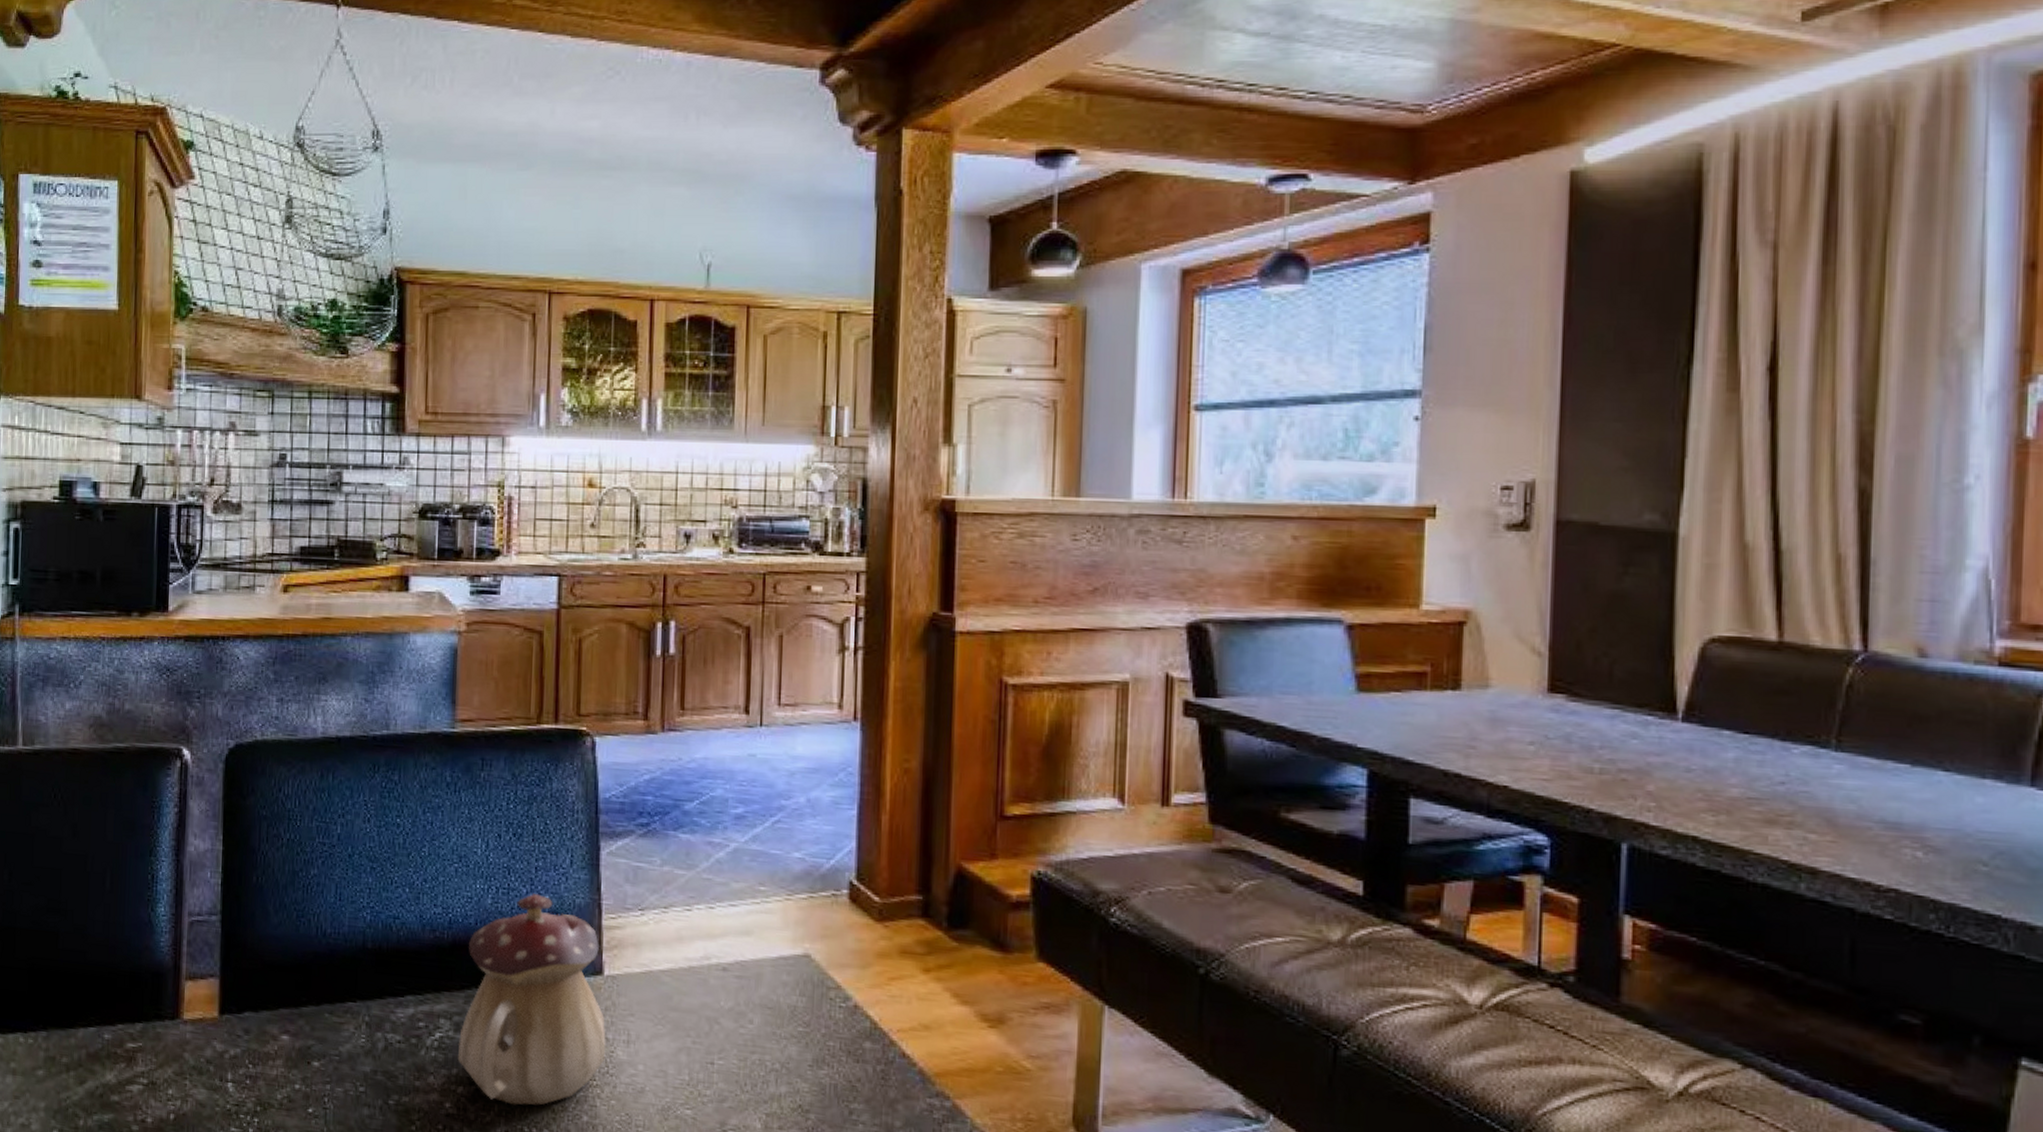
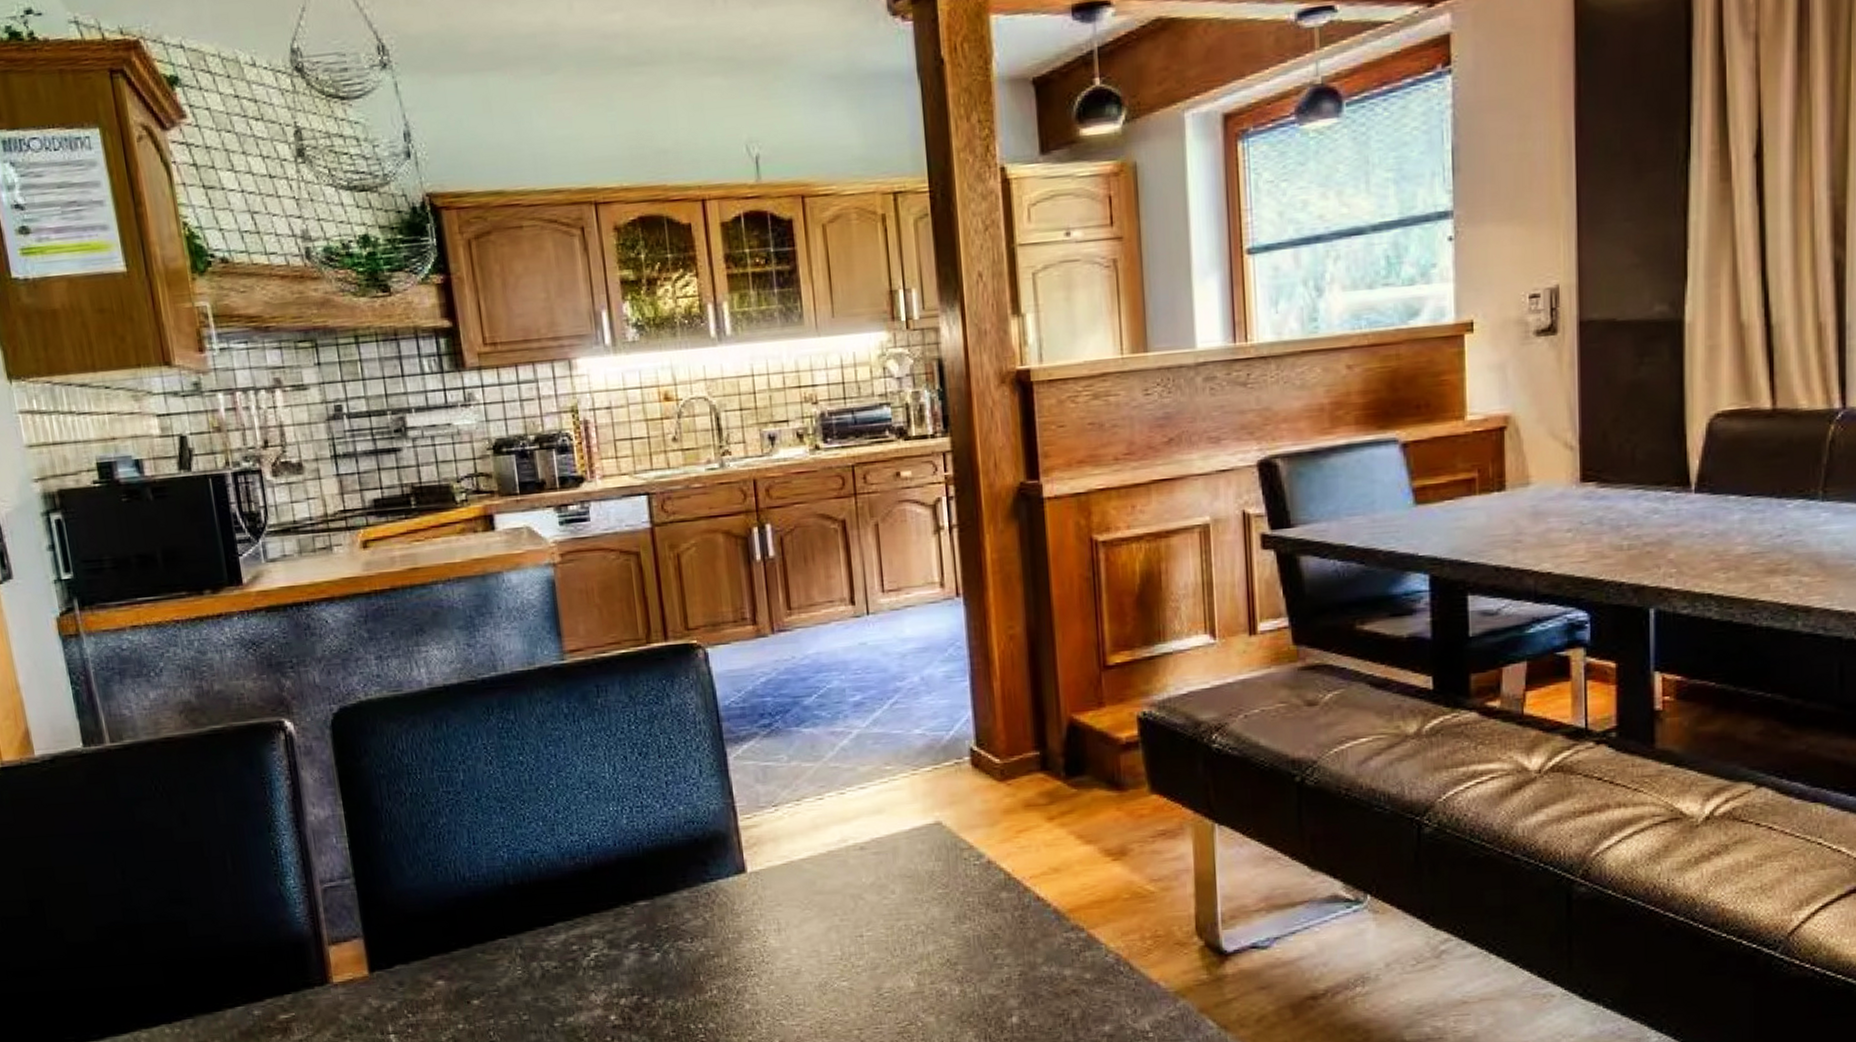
teapot: present [457,894,606,1105] -> none [609,807,759,1007]

